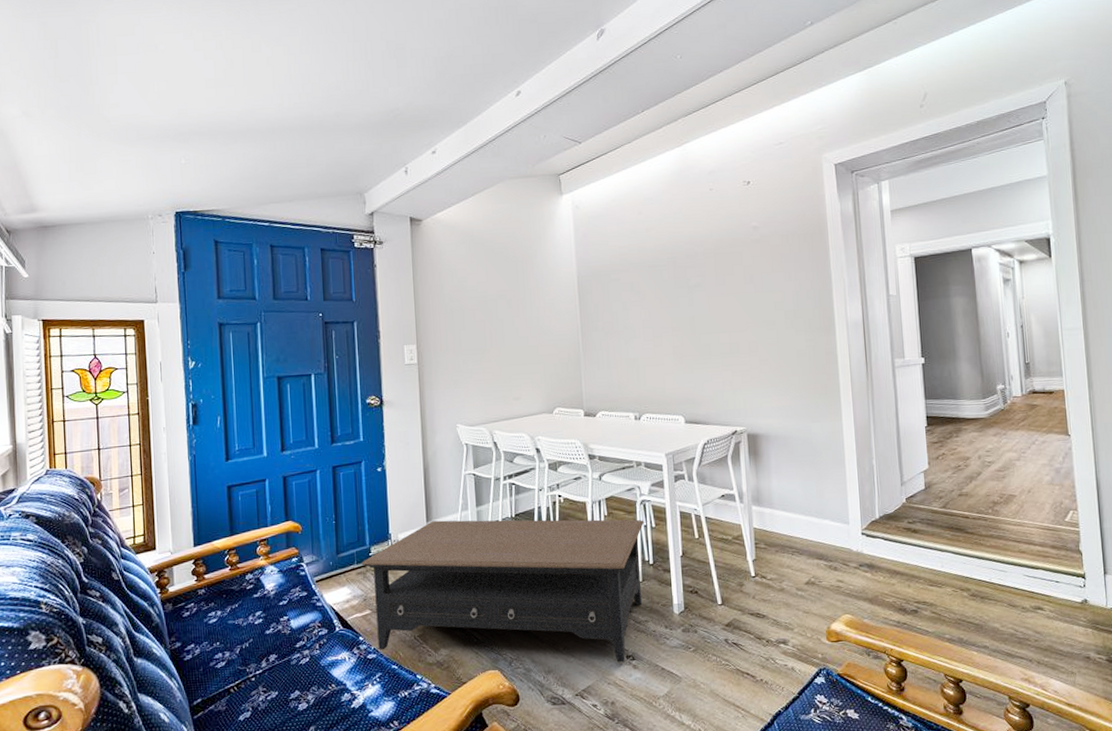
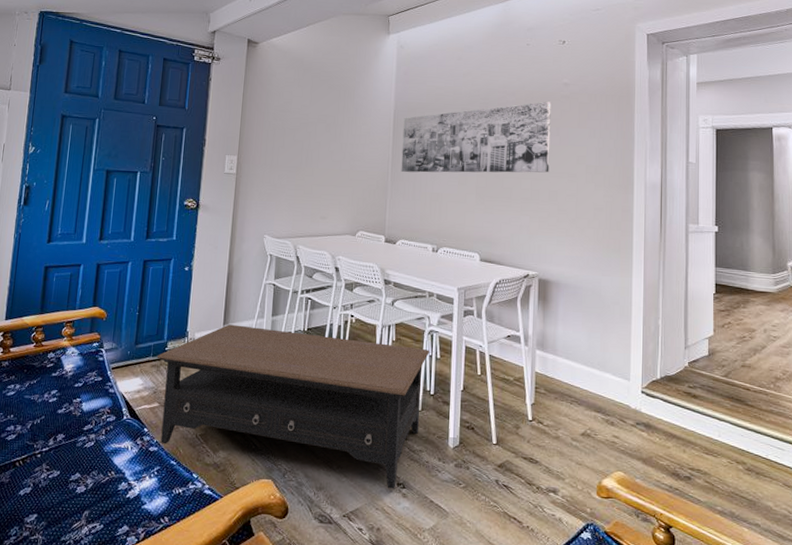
wall art: none [588,248,747,342] -> present [401,101,551,173]

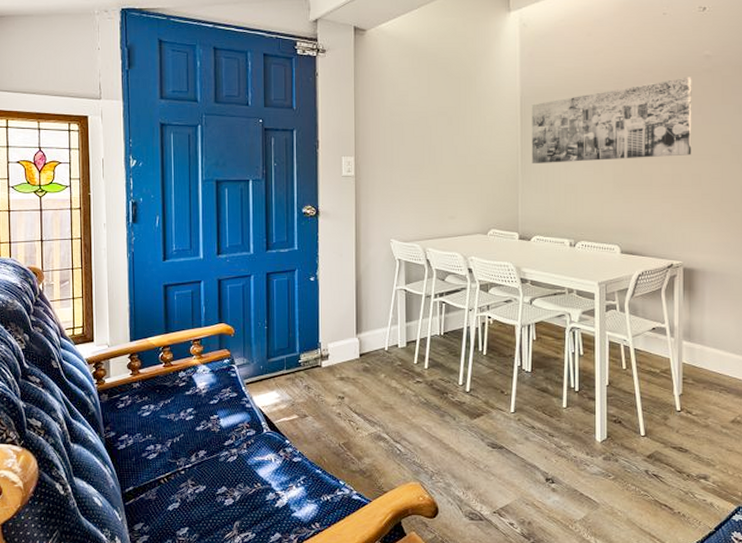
coffee table: present [157,324,430,489] -> none [291,333,573,485]

